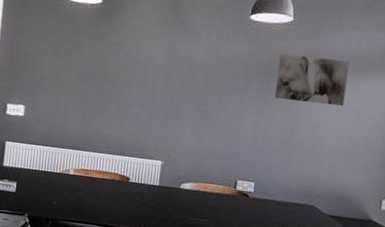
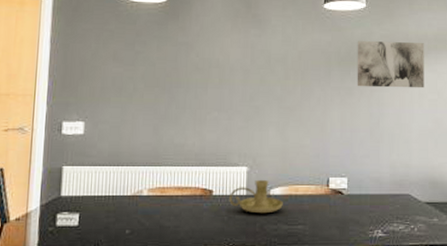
candle holder: none [143,173,192,204] -> present [229,179,283,214]

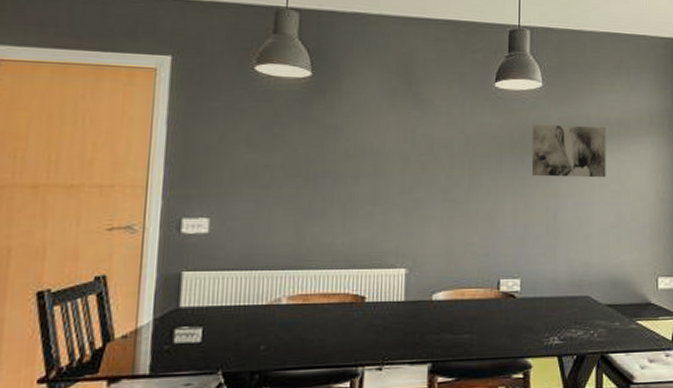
candle holder: present [229,179,283,214] -> none [385,282,447,322]

